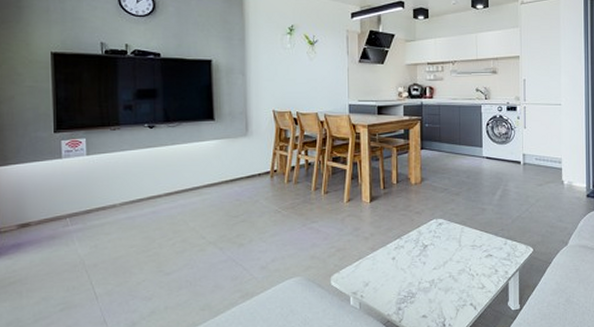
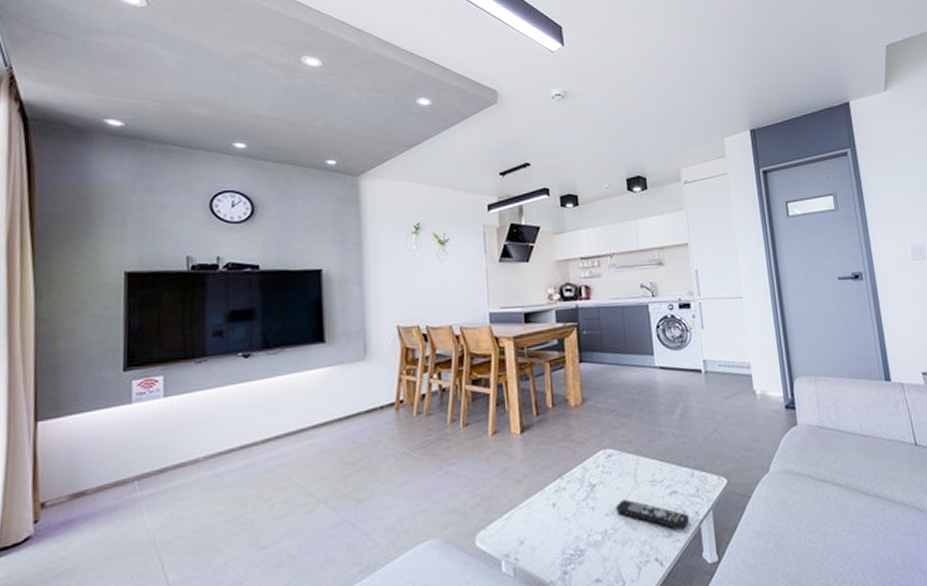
remote control: none [442,258,500,285] -> present [616,499,690,531]

